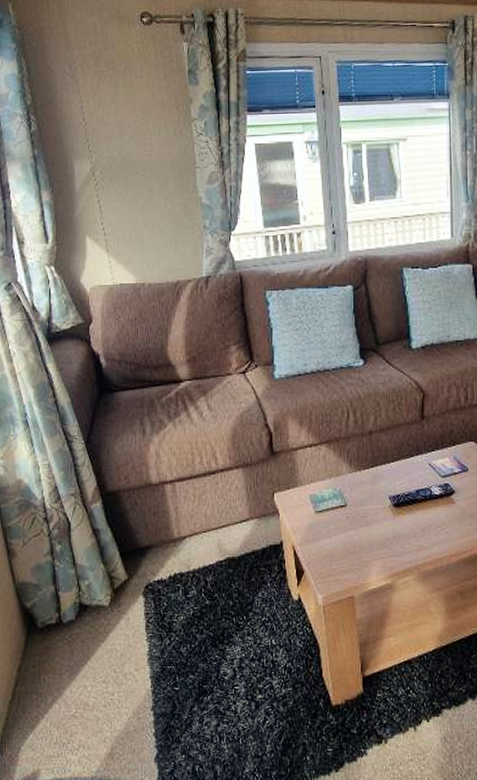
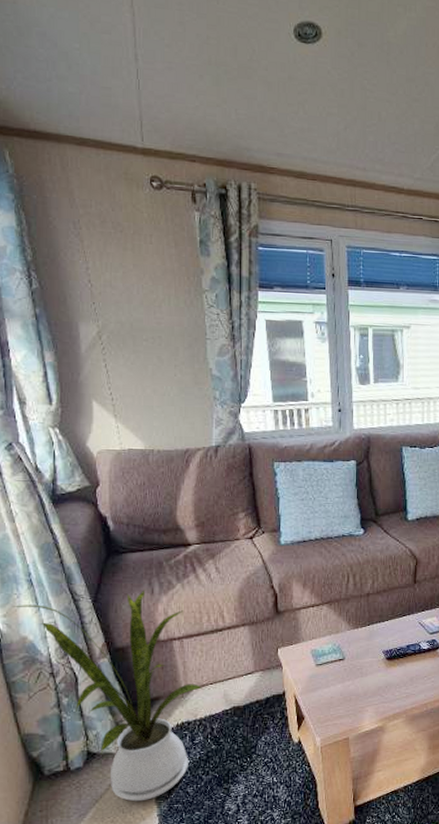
house plant: none [9,430,197,661] -> present [13,590,204,802]

